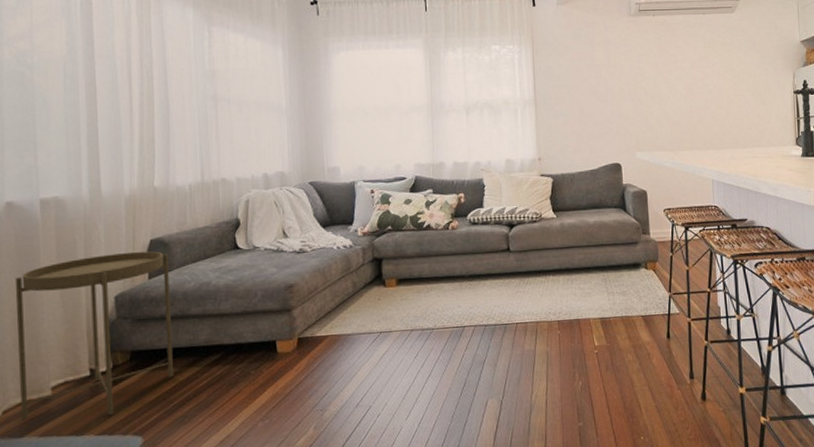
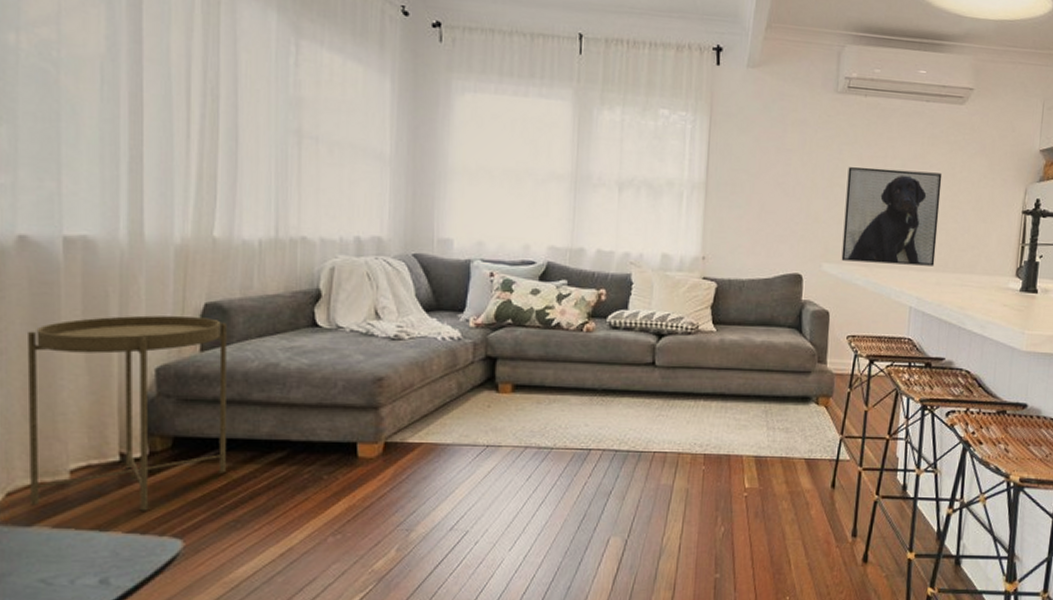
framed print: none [647,69,728,148] -> present [841,167,942,266]

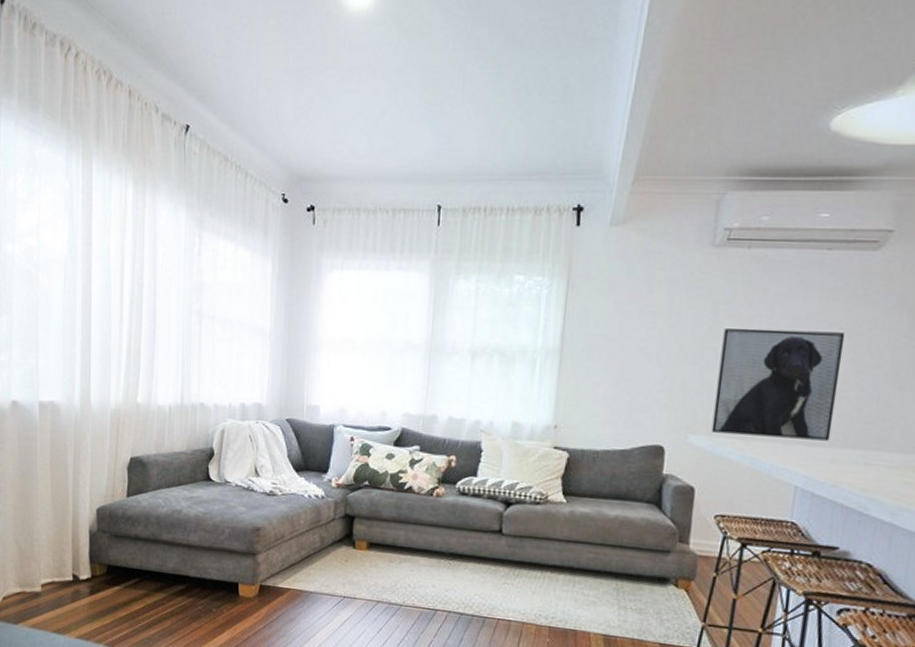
side table: present [26,315,227,511] -> none [16,465,145,622]

